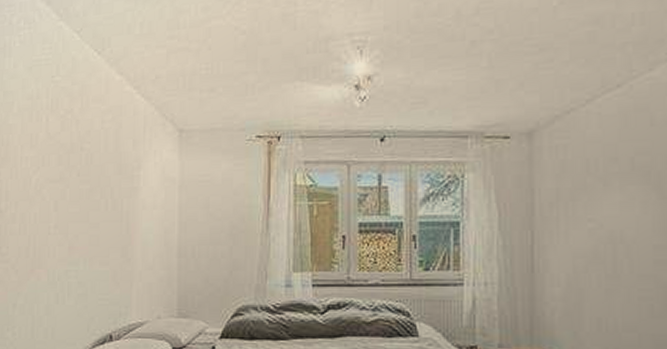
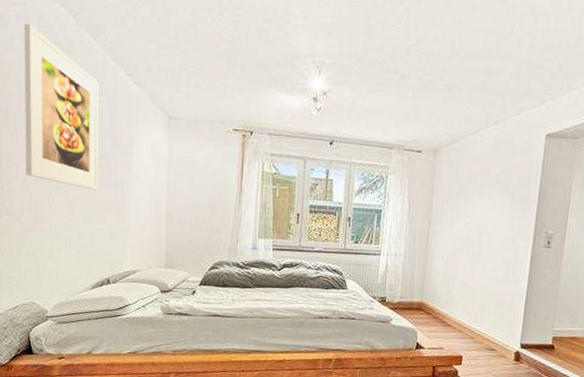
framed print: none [24,47,103,226] -> present [24,23,99,190]

